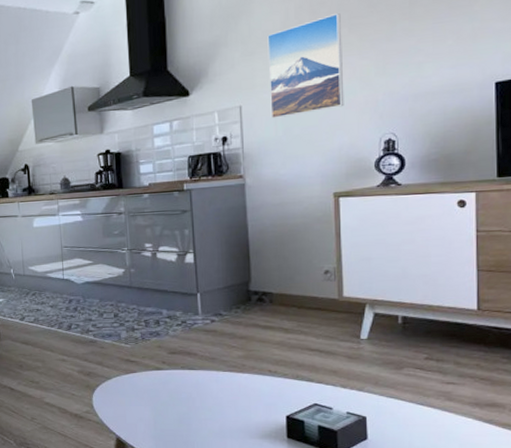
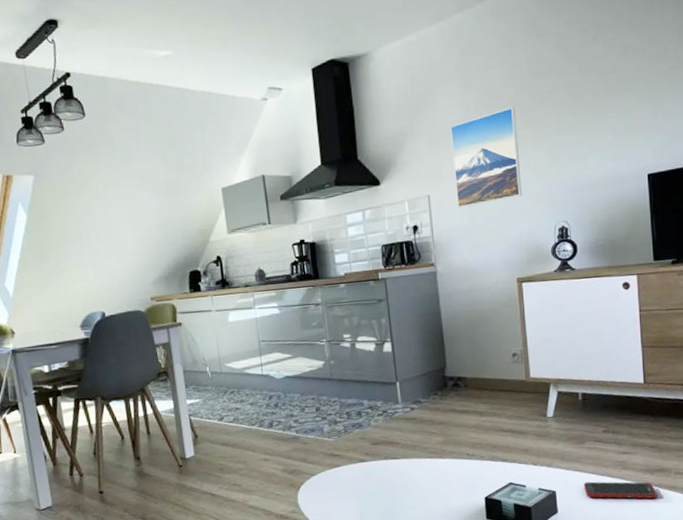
cell phone: none [399,410,487,435] -> present [584,481,657,499]

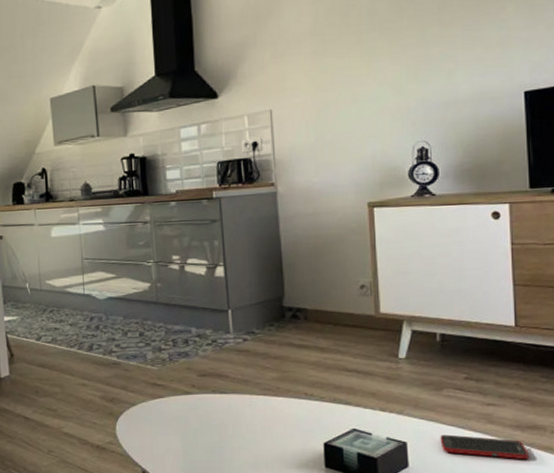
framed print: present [450,107,522,207] -> none [297,17,377,124]

